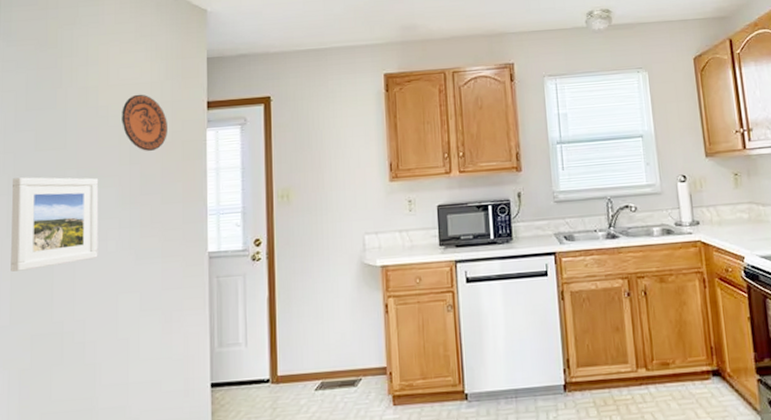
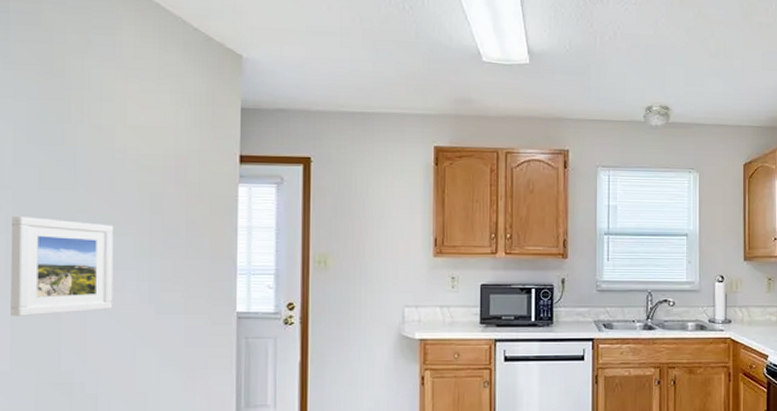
decorative plate: present [122,94,167,151] -> none [141,139,194,202]

